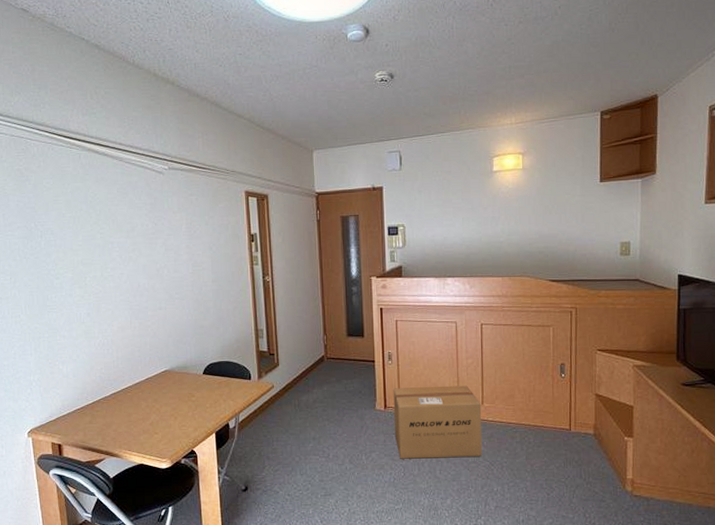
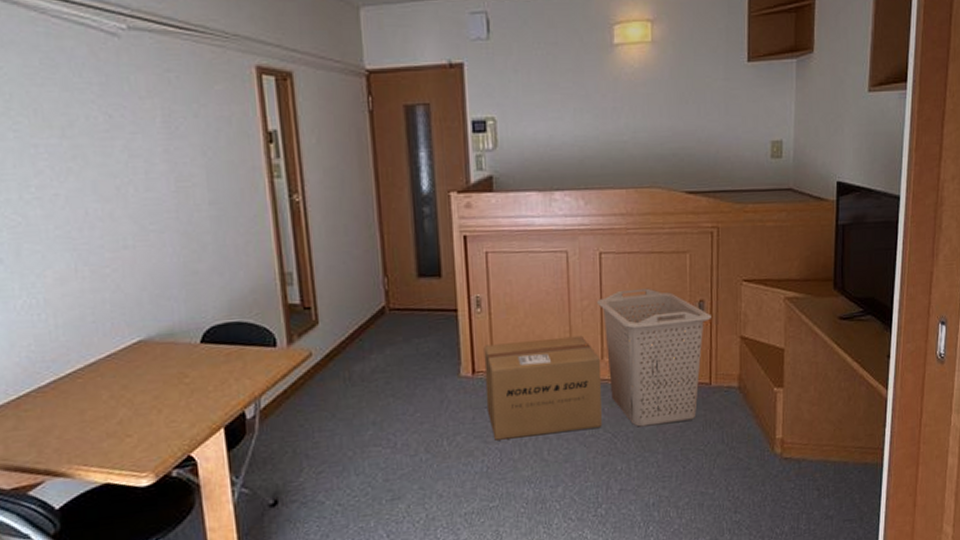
laundry basket: none [478,352,571,459] -> present [596,288,711,427]

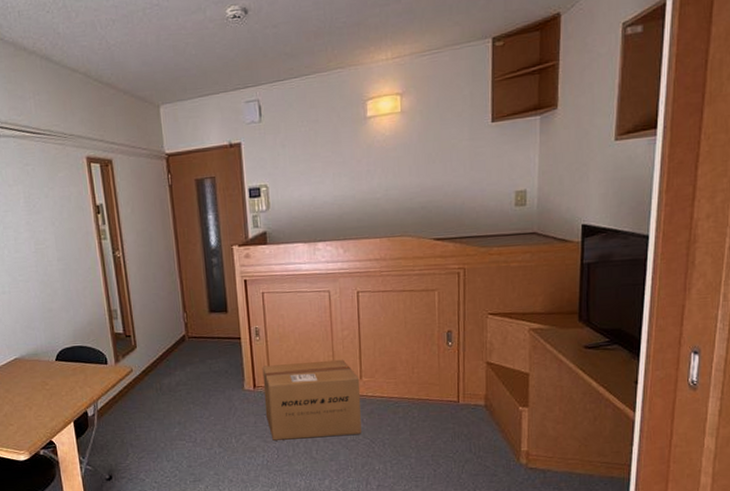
laundry basket: present [596,288,711,427] -> none [355,320,459,436]

